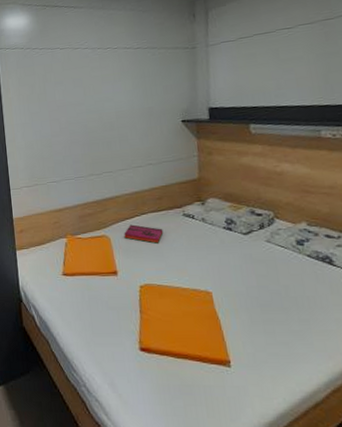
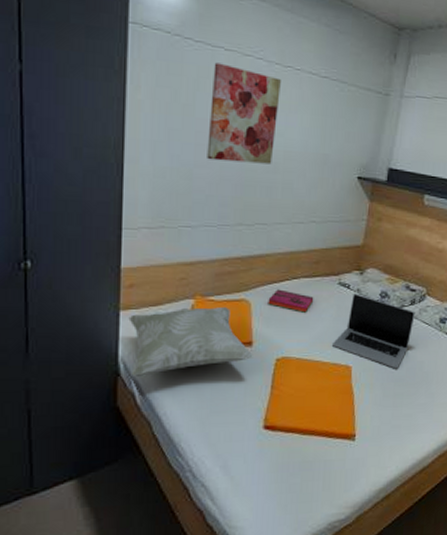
decorative pillow: none [22,243,120,302] -> present [128,307,253,376]
wall art: none [54,58,108,130] -> present [207,62,281,165]
laptop: none [188,222,268,294] -> present [332,293,416,369]

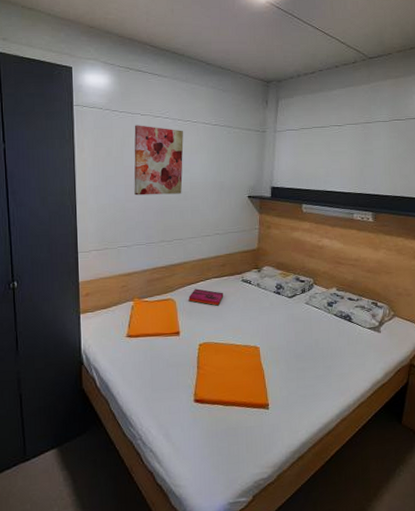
decorative pillow: present [128,307,253,376] -> none [87,306,181,364]
laptop: present [332,293,416,369] -> none [242,287,307,347]

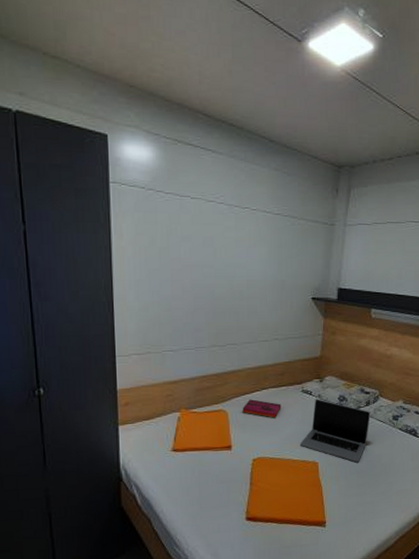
wall art: present [134,125,184,196] -> none [182,210,240,293]
laptop: none [242,287,307,347] -> present [300,399,371,463]

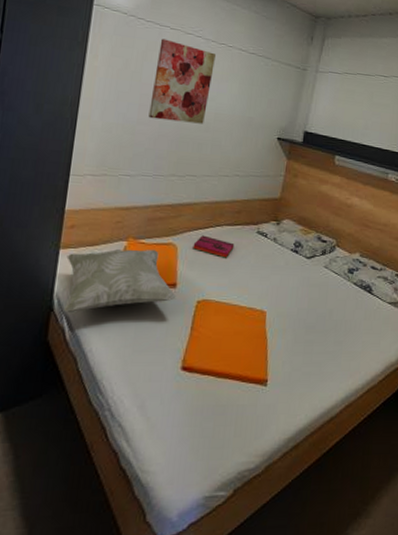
decorative pillow: none [126,418,233,481] -> present [63,249,176,312]
wall art: none [182,210,240,293] -> present [148,38,216,124]
laptop: present [300,399,371,463] -> none [249,242,326,316]

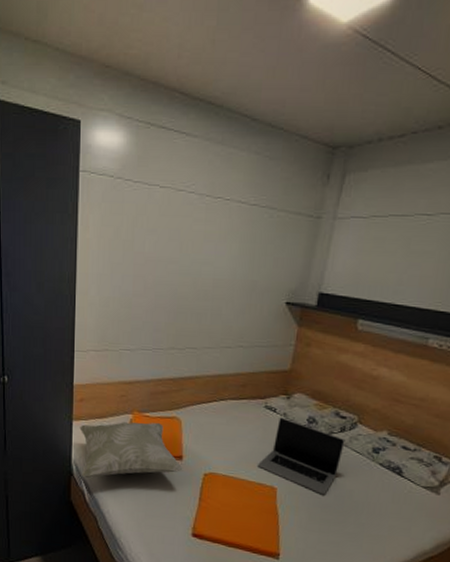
wall art: present [148,38,216,124] -> none [144,200,211,292]
hardback book: present [193,235,235,258] -> none [197,409,240,433]
laptop: none [249,242,326,316] -> present [258,417,346,495]

